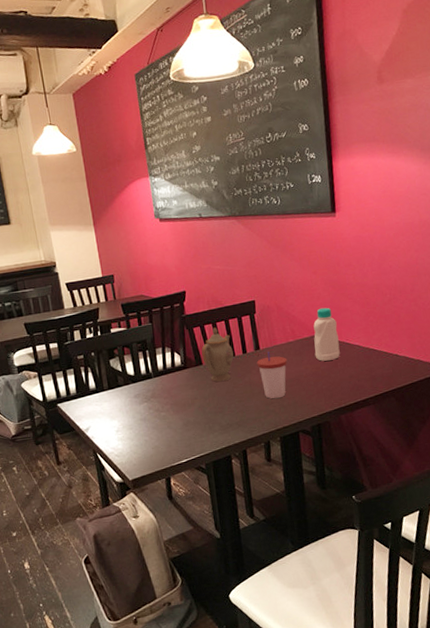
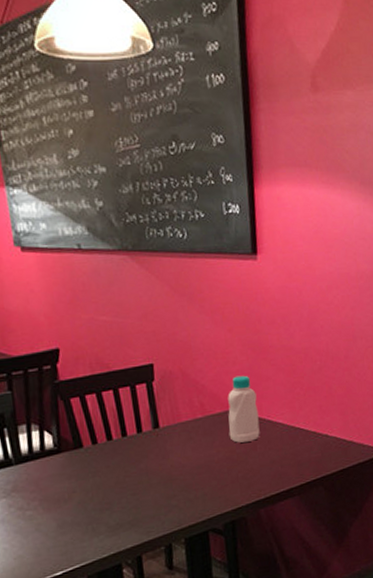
teapot: present [201,327,234,382] -> none [81,398,125,470]
cup: present [256,352,288,399] -> none [155,431,195,490]

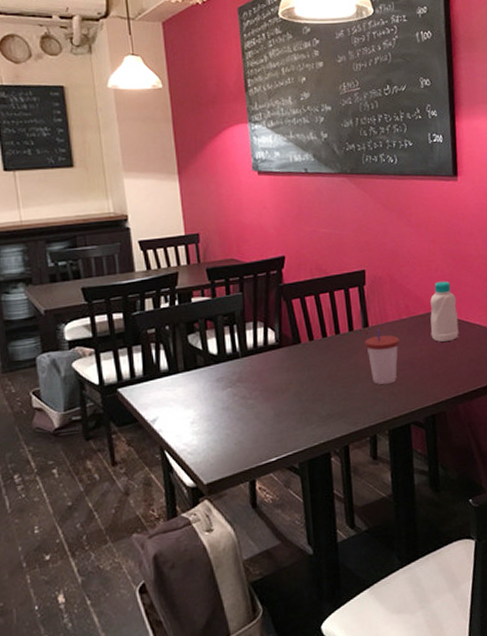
cup: none [155,431,195,490] -> present [364,330,400,384]

